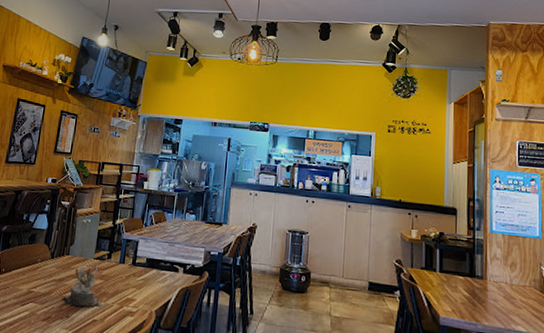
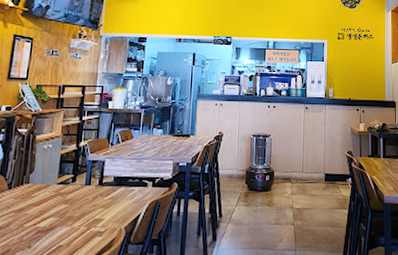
succulent plant: present [63,259,103,307] -> none [23,184,68,235]

